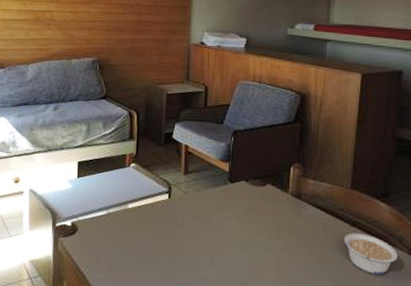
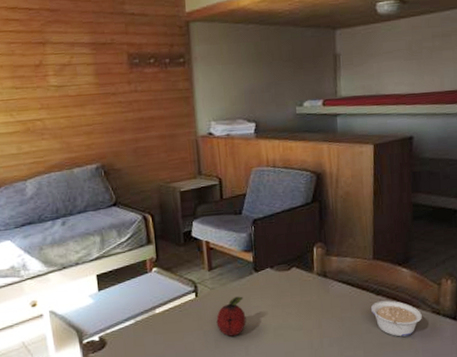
fruit: none [185,204,215,244] -> present [216,296,246,337]

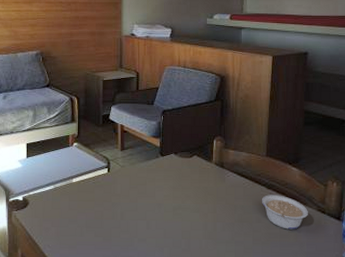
fruit: present [216,296,246,337] -> none [124,175,150,211]

